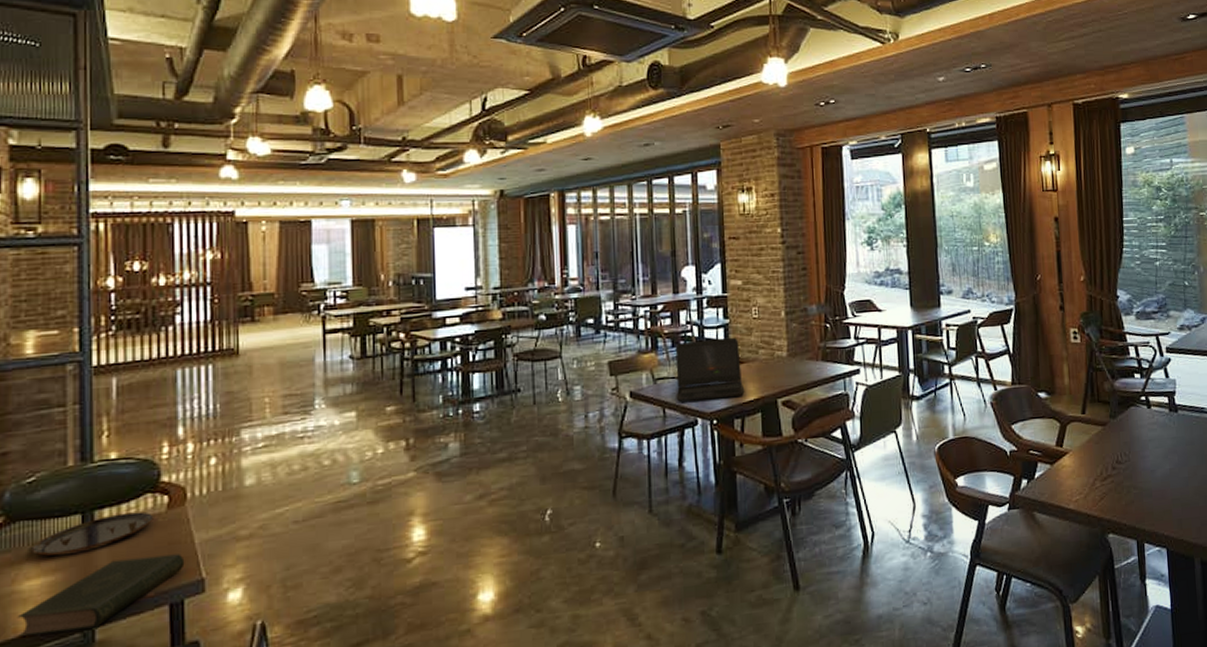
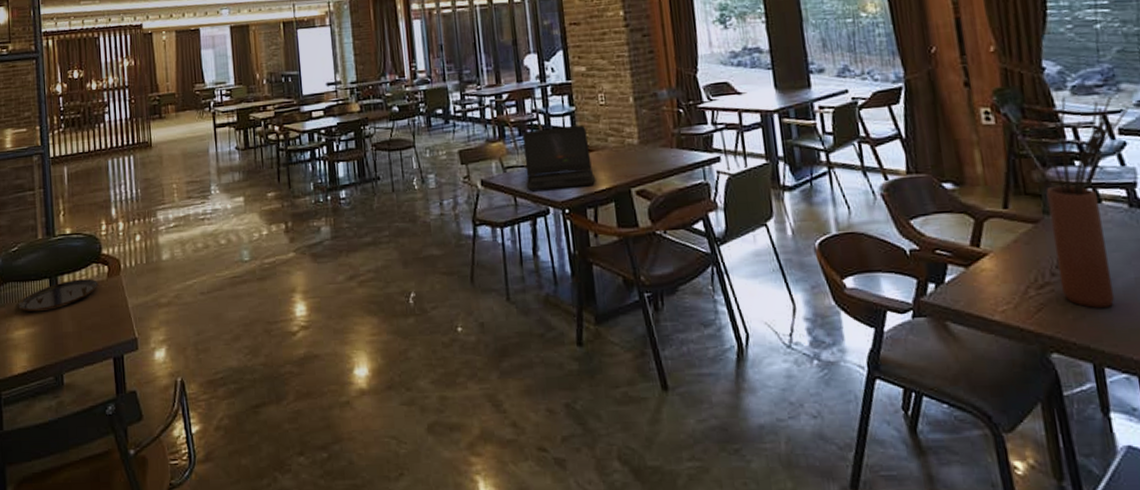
book: present [17,554,185,636] -> none [11,316,123,375]
vase: none [1102,312,1174,495] -> present [1025,87,1129,309]

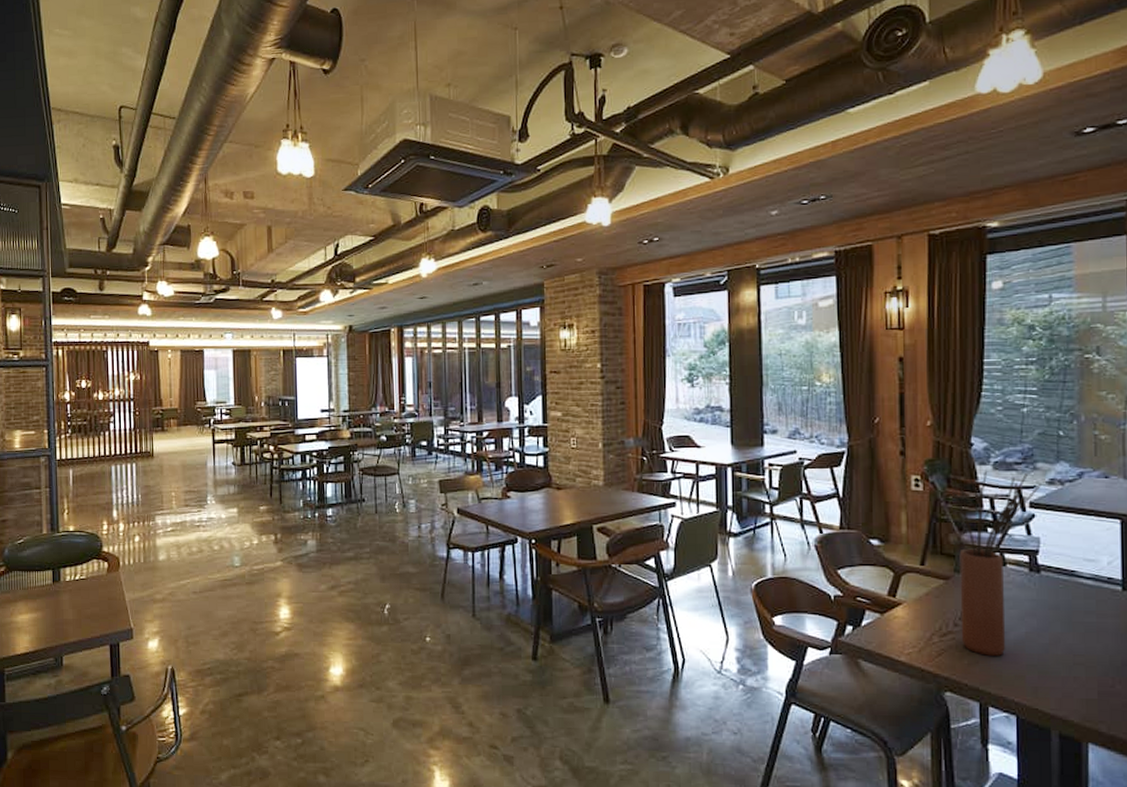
plate: present [18,278,99,311] -> none [22,573,98,598]
laptop computer: present [522,126,596,192] -> none [498,466,562,522]

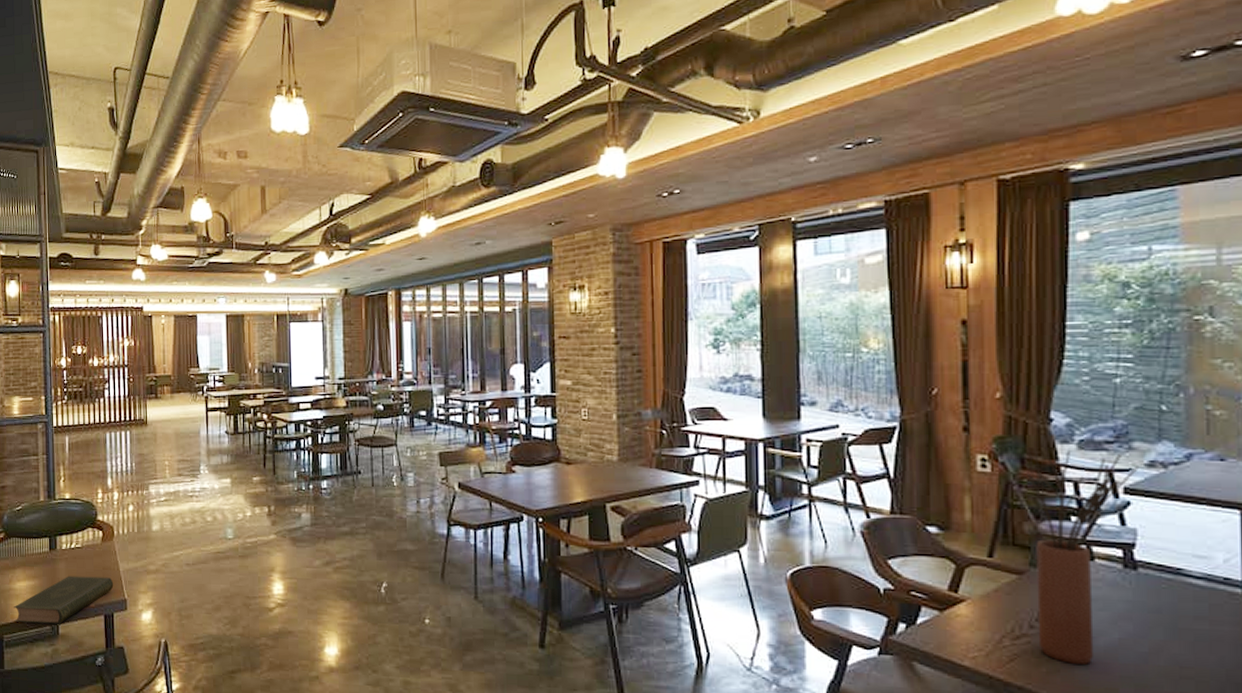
book: none [14,607,119,655] -> present [13,576,114,624]

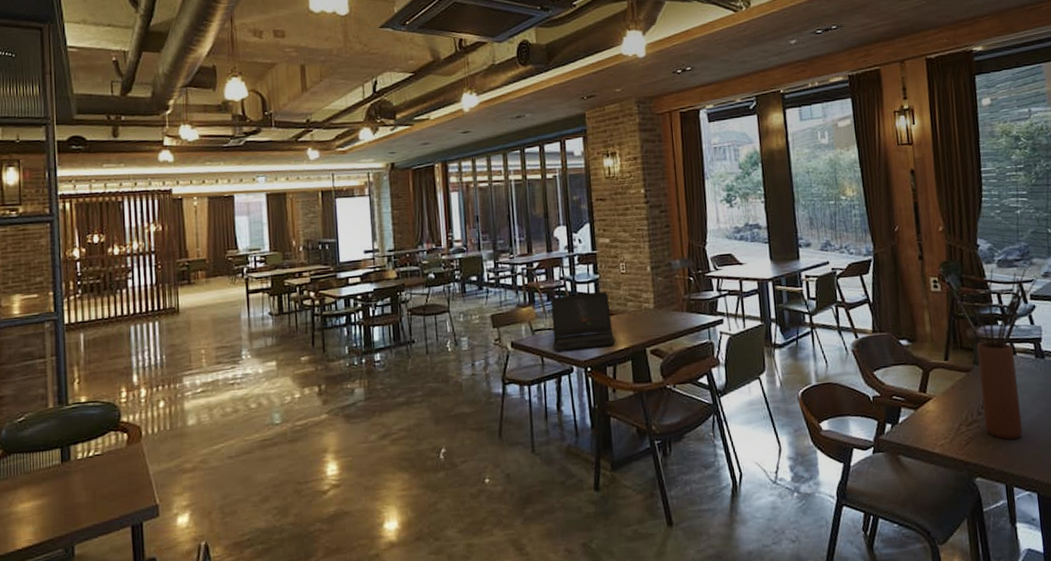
book: present [13,576,114,624] -> none [14,483,142,550]
laptop computer: none [502,438,572,499] -> present [550,292,616,352]

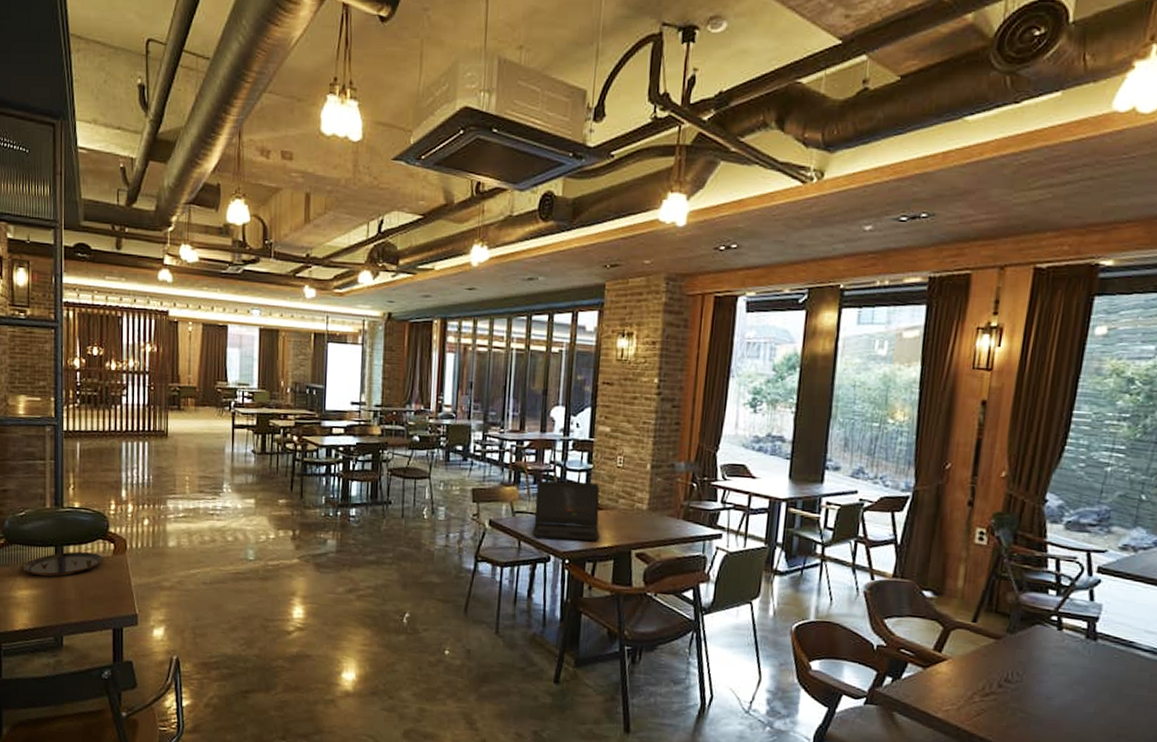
plate: none [23,447,117,483] -> present [22,551,103,576]
vase: present [963,261,1038,440] -> none [1003,517,1113,722]

